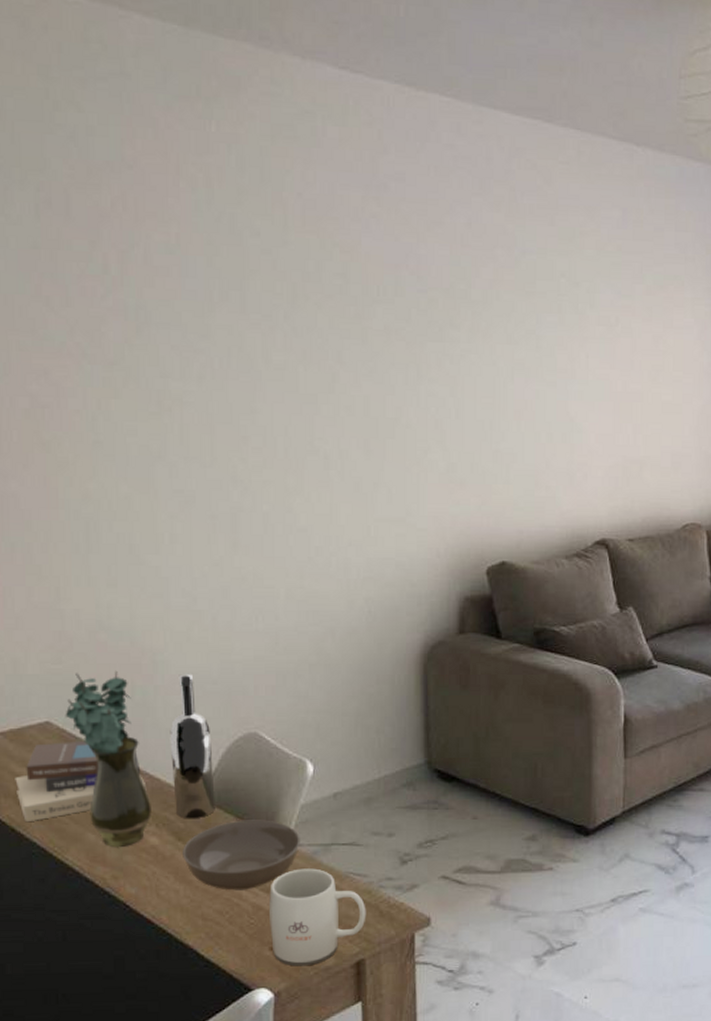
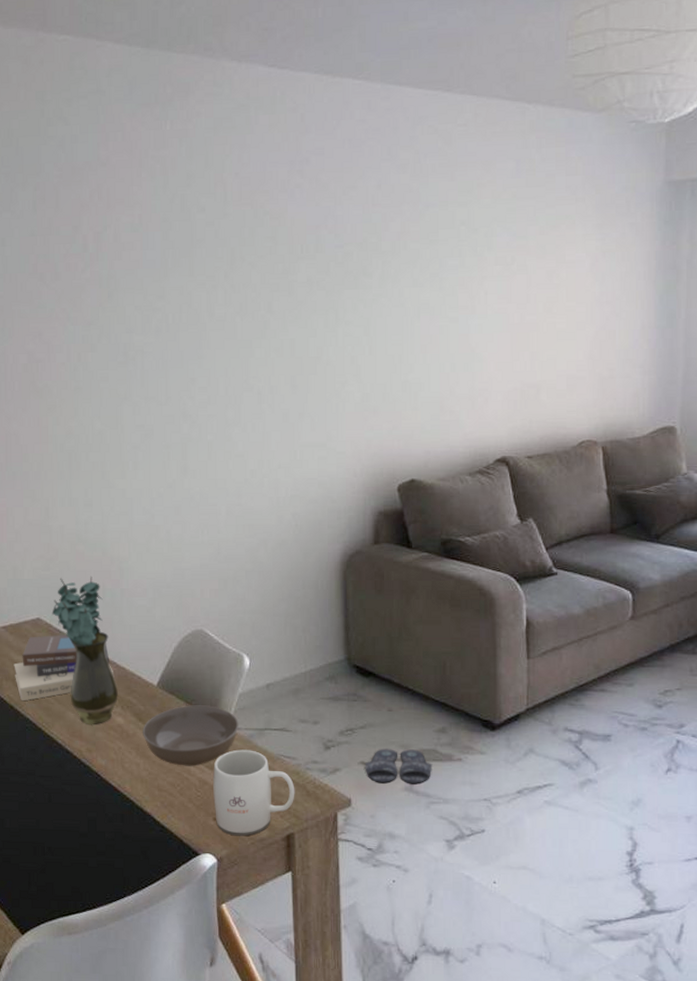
wine bottle: present [170,673,215,819] -> none [133,578,169,703]
slippers: none [446,860,521,899] -> present [364,749,433,785]

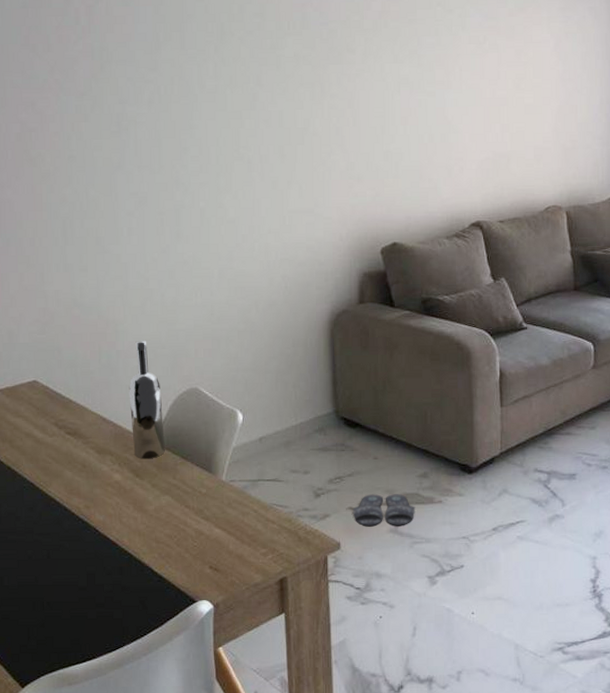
books: present [14,634,114,702] -> none [10,395,111,462]
vase: present [52,576,118,724] -> none [48,338,115,482]
wine bottle: none [133,578,169,703] -> present [129,340,165,459]
bowl: present [143,705,239,766] -> none [140,460,233,518]
mug: present [212,749,295,837] -> none [208,500,288,582]

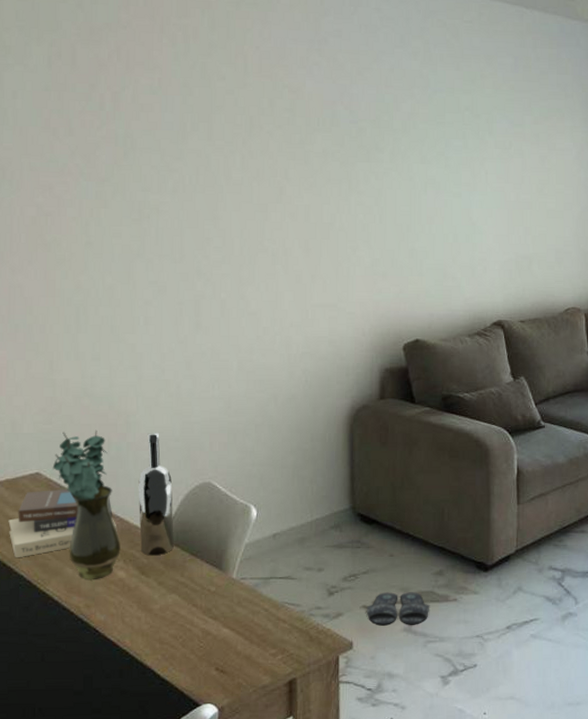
books: none [10,395,111,462] -> present [8,488,117,558]
vase: none [48,338,115,482] -> present [52,430,121,579]

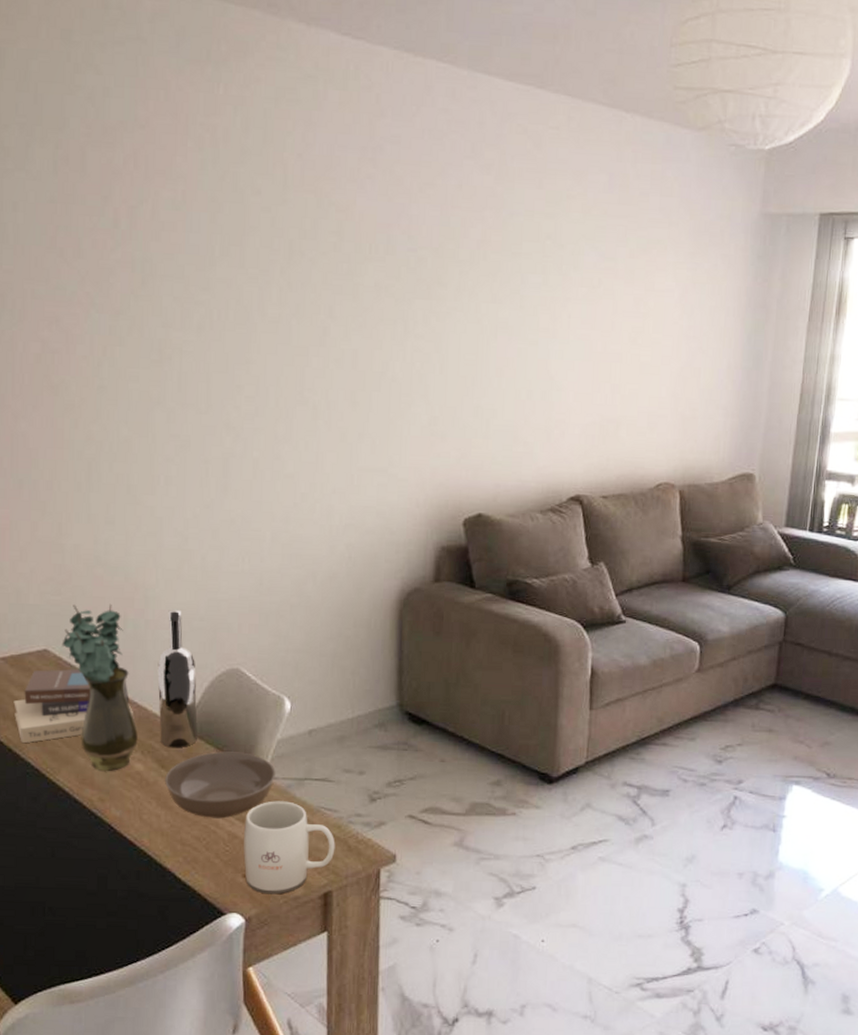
bowl: none [145,556,244,618] -> present [165,751,276,819]
mug: none [215,599,298,685] -> present [243,801,335,895]
slippers: present [366,592,430,626] -> none [412,801,485,840]

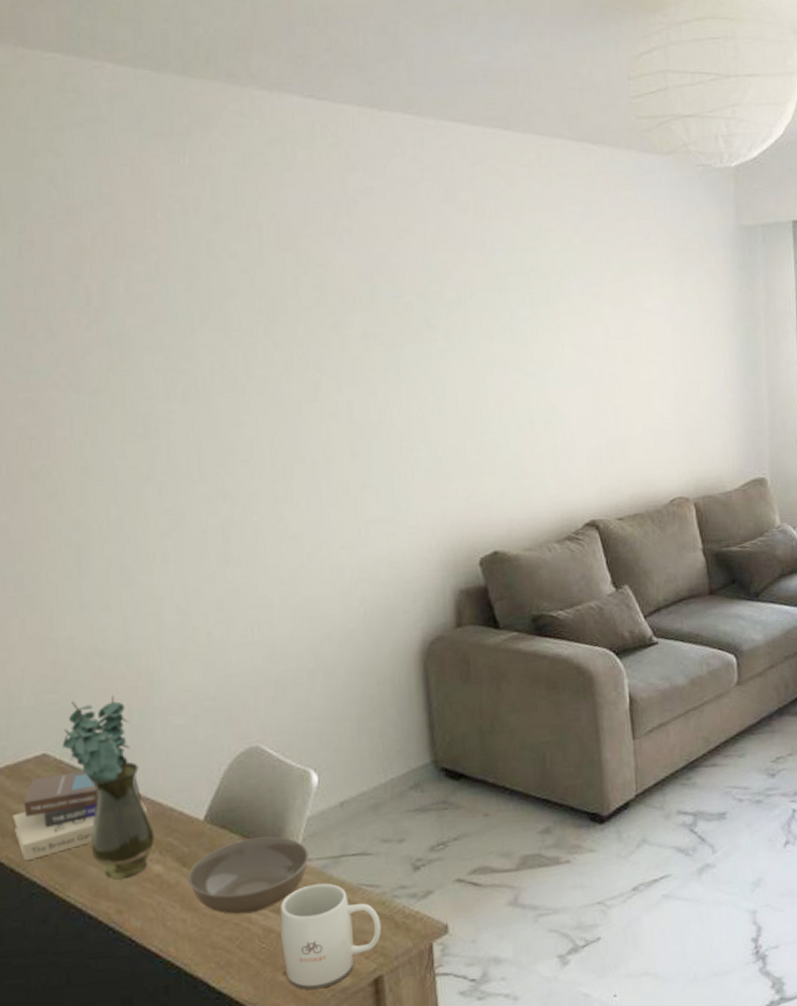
wine bottle: present [157,609,198,748] -> none [169,691,220,843]

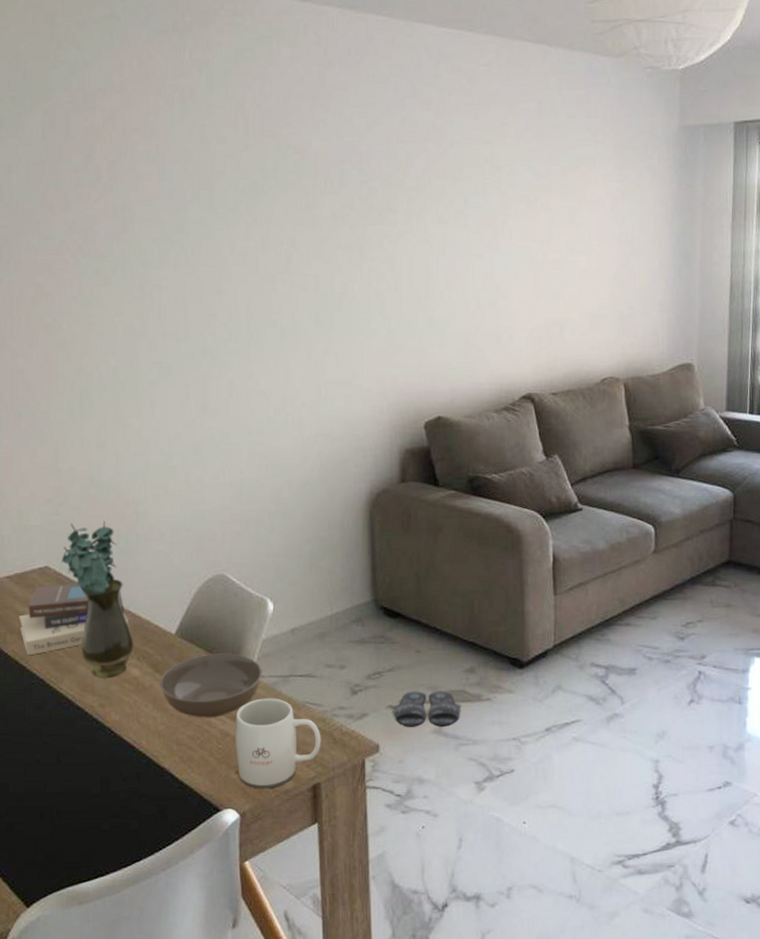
slippers: none [461,856,538,902] -> present [392,691,462,727]

